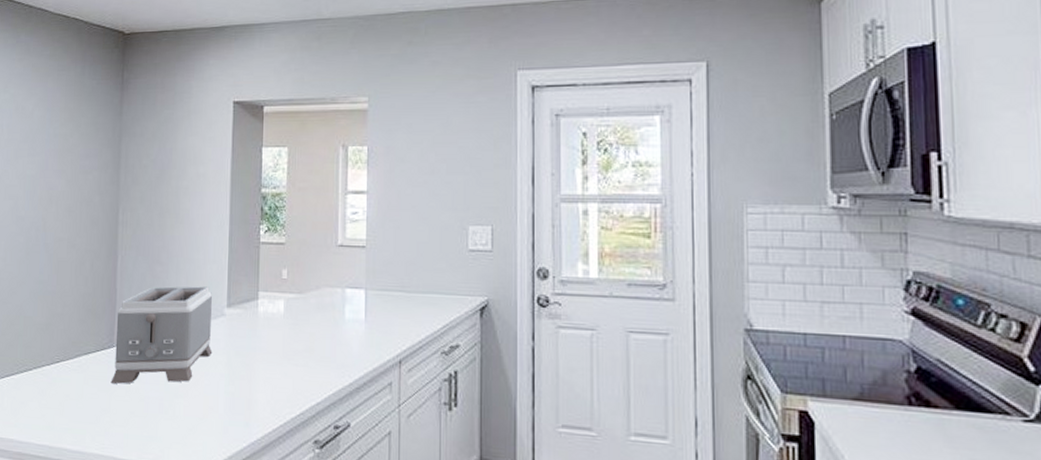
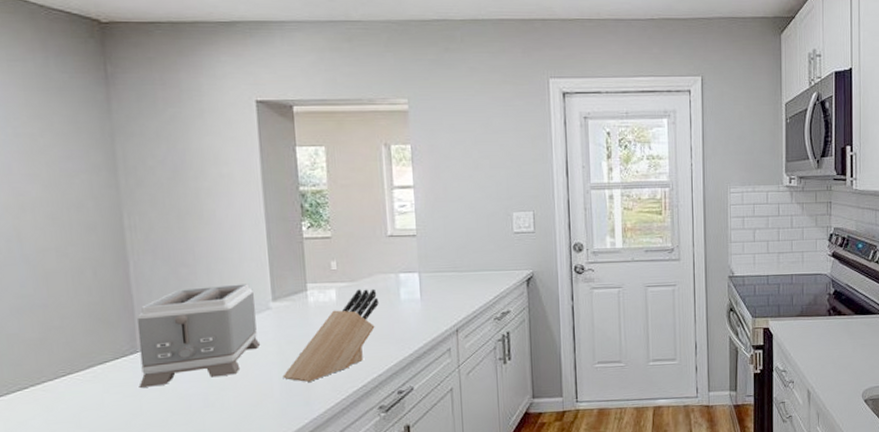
knife block: none [228,302,323,400] -> present [282,289,379,382]

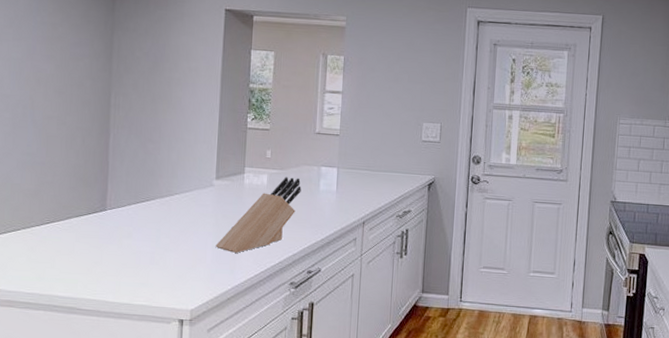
toaster: present [136,284,261,389] -> none [102,161,202,242]

